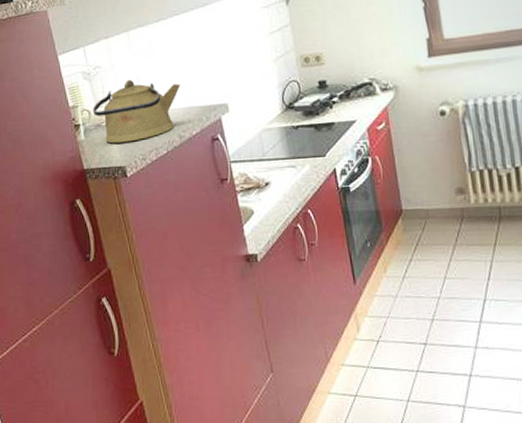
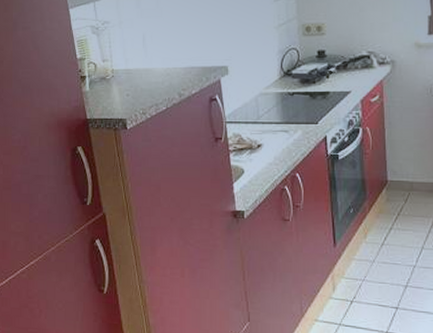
kettle: present [92,79,181,144] -> none [98,36,184,97]

